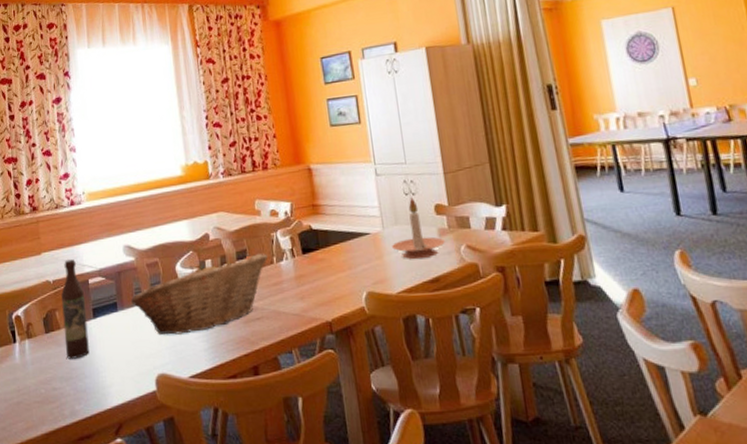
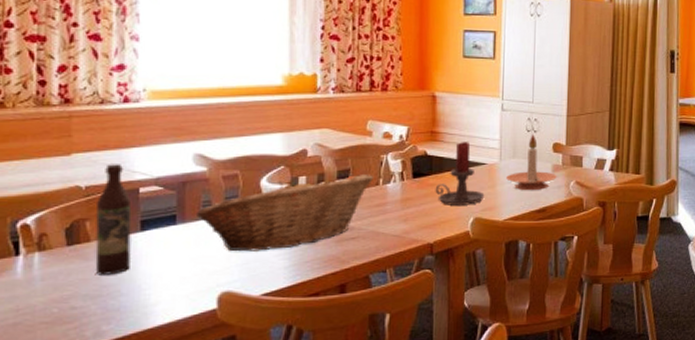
candle holder: none [324,212,374,281] -> present [435,142,485,205]

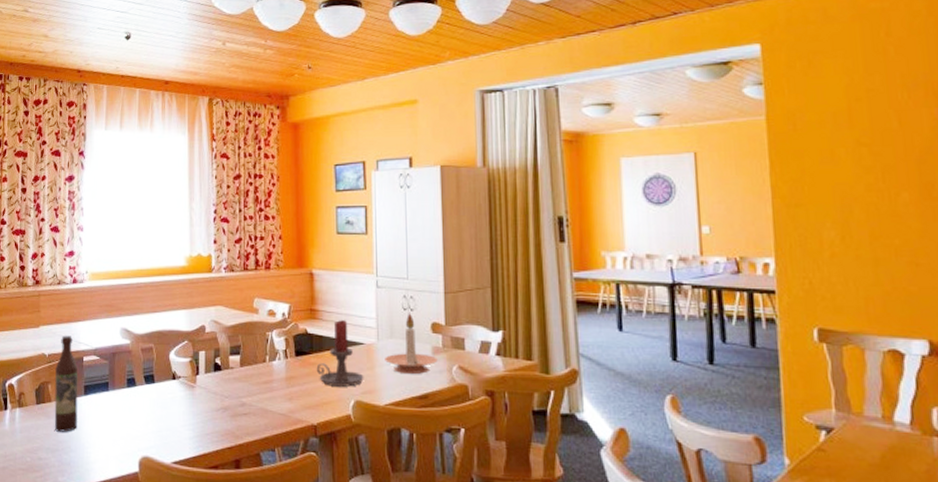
fruit basket: present [195,175,373,252] -> none [122,351,260,421]

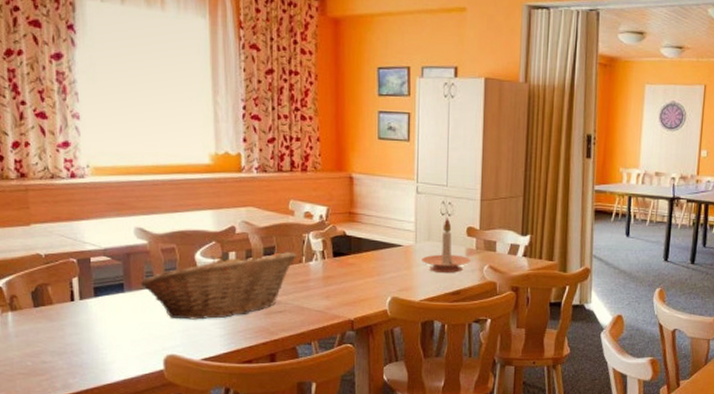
wine bottle: present [54,335,78,432] -> none [55,235,88,335]
fruit basket: none [122,351,260,421] -> present [140,252,296,320]
candle holder: present [316,320,364,387] -> none [354,223,401,285]

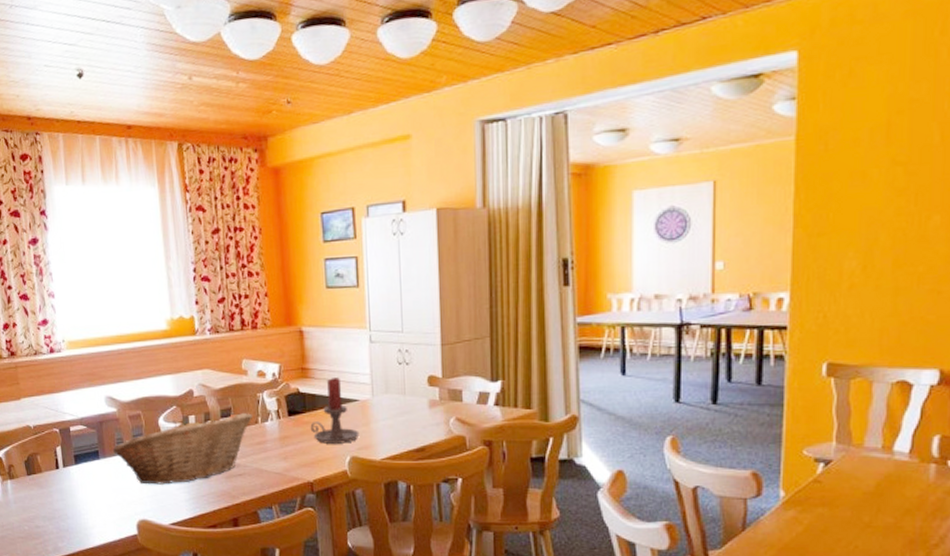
candle holder: none [354,223,401,285] -> present [310,378,360,444]
candle holder: present [422,218,471,274] -> none [380,367,435,429]

